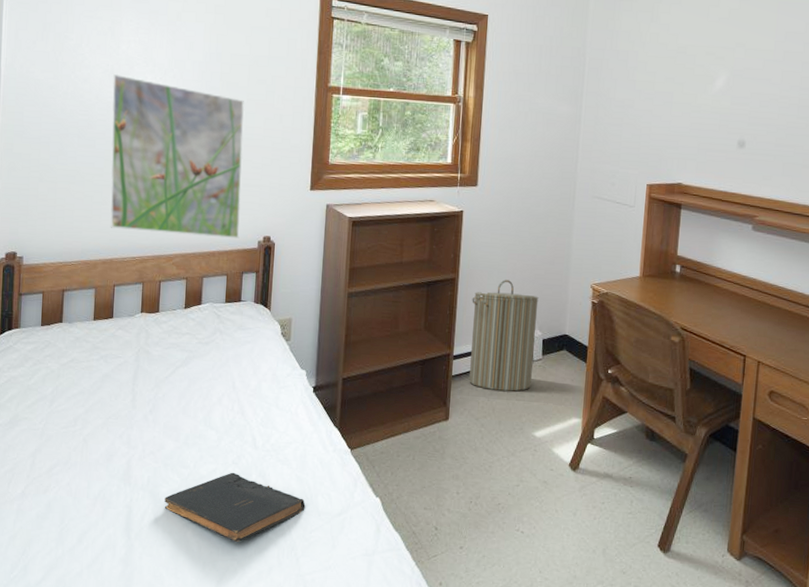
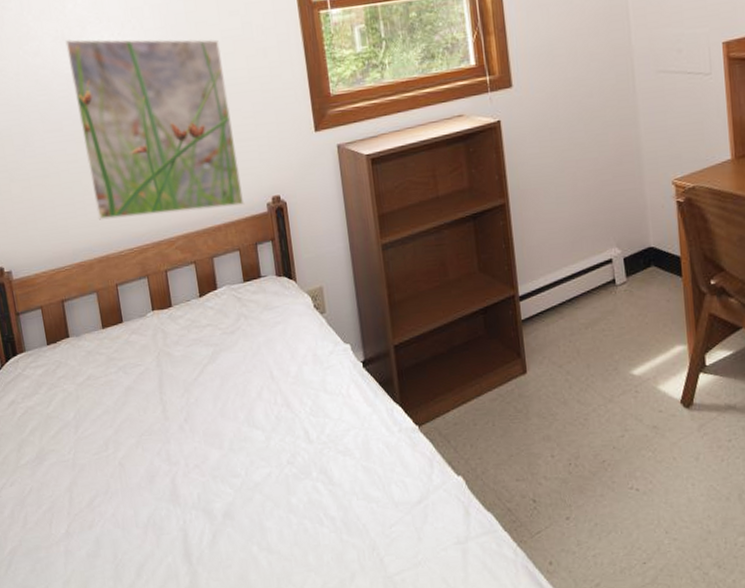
book: present [164,472,306,542] -> none [220,473,379,550]
laundry hamper: present [469,280,539,392] -> none [529,194,618,330]

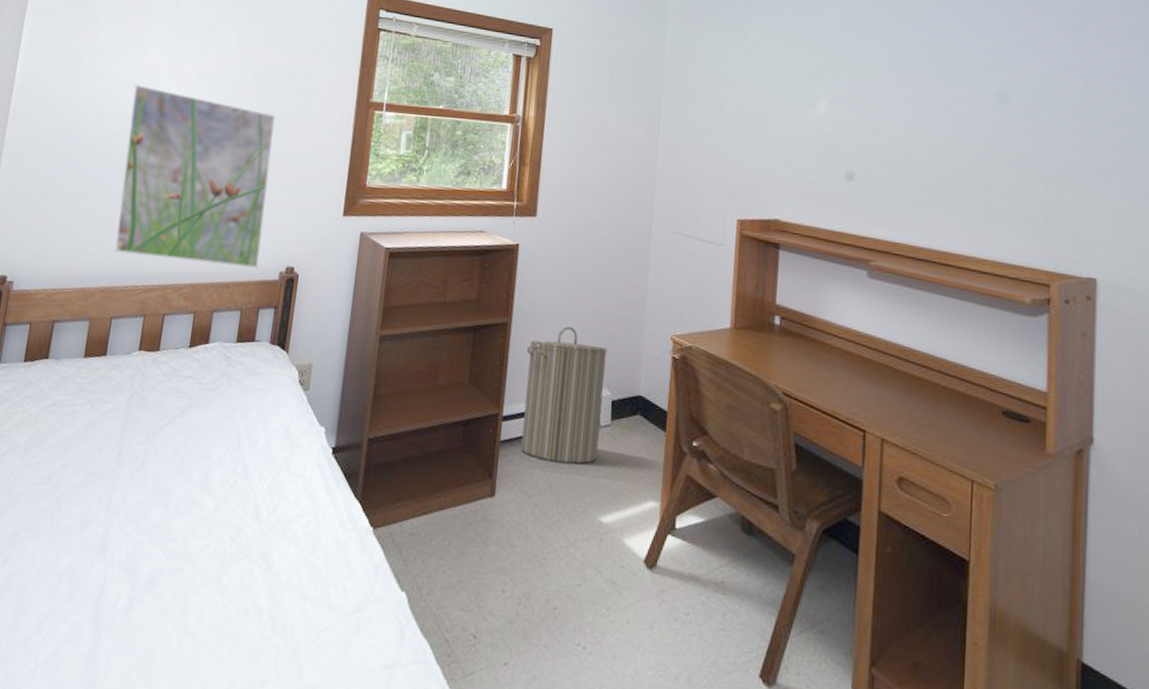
laundry hamper: none [529,194,618,330] -> present [521,326,608,465]

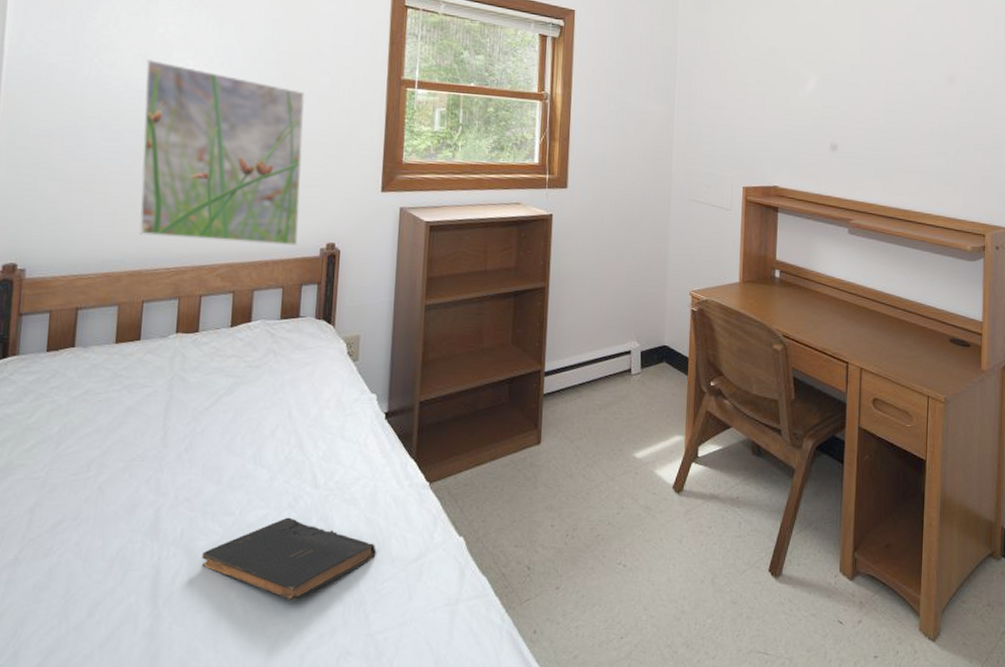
book: none [143,550,314,641] -> present [201,517,377,600]
laundry hamper: present [521,326,608,465] -> none [563,288,636,409]

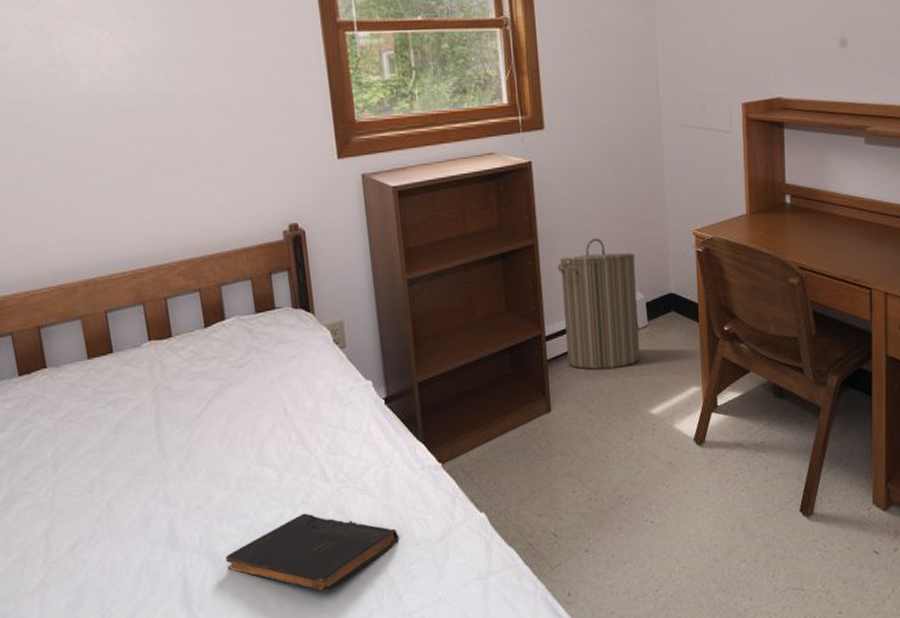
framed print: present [139,59,305,246] -> none [44,34,258,240]
laundry hamper: none [563,288,636,409] -> present [557,238,640,370]

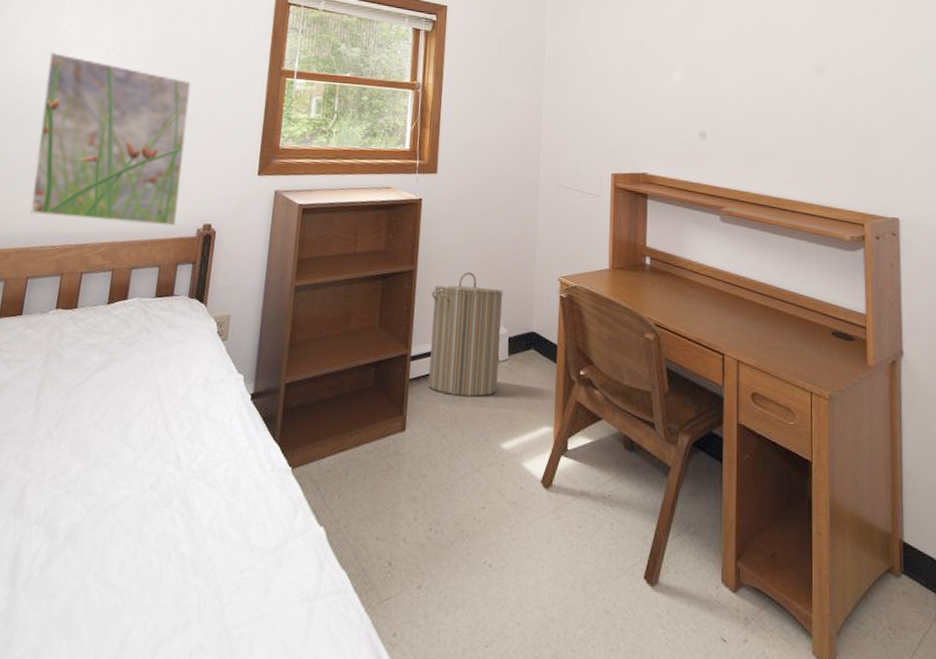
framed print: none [44,34,258,240] -> present [29,52,191,226]
book: present [225,513,400,591] -> none [62,499,236,588]

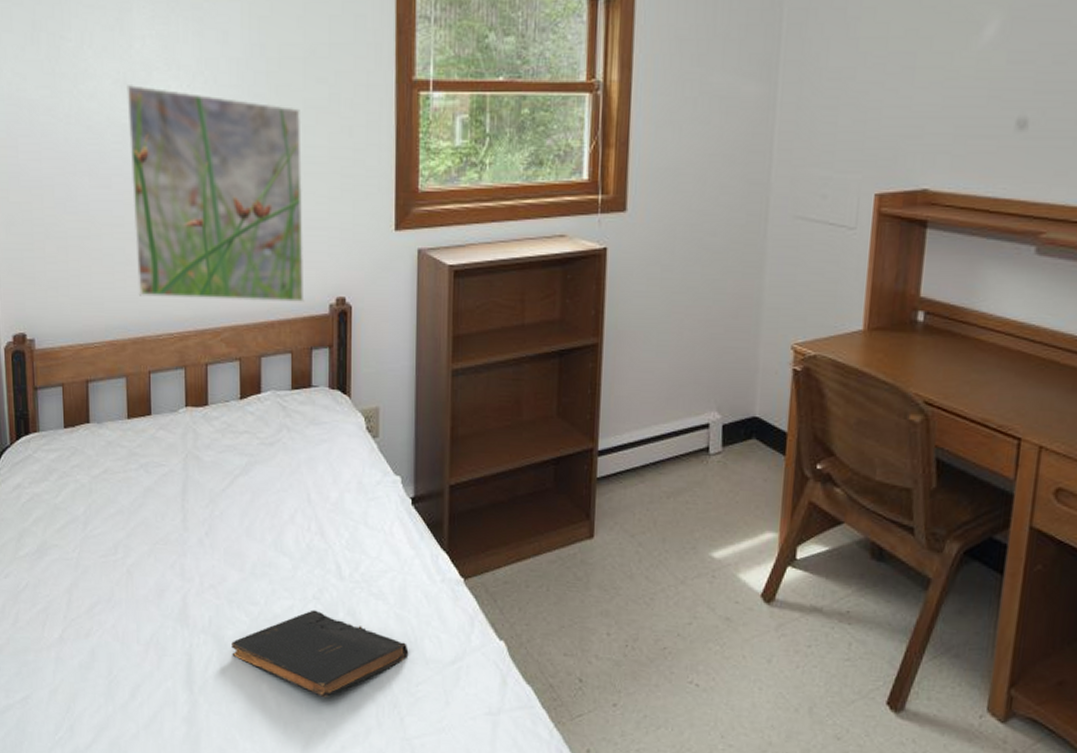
book: none [62,499,236,588] -> present [231,610,409,697]
laundry hamper: present [428,272,504,397] -> none [620,343,717,498]

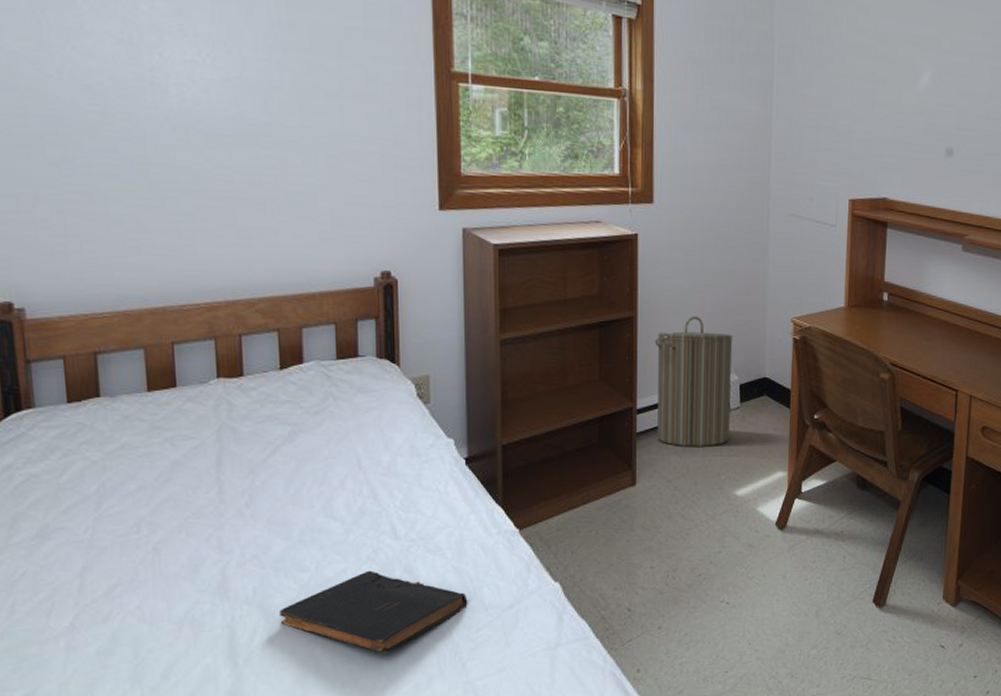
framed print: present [127,85,305,302] -> none [133,47,348,275]
laundry hamper: none [620,343,717,498] -> present [655,316,733,446]

